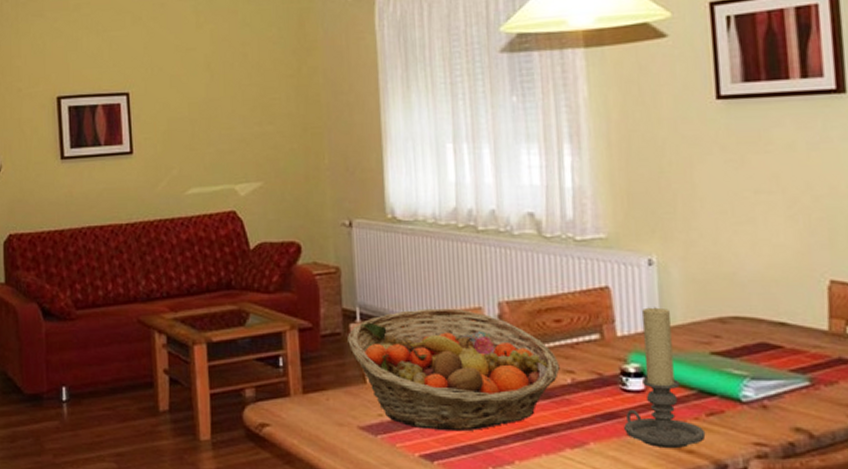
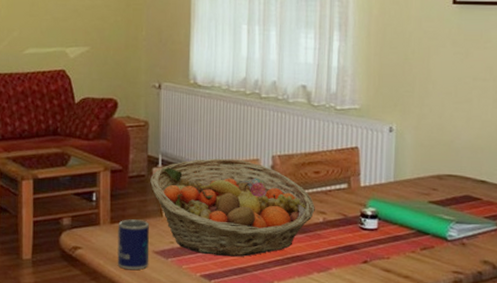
mug: none [312,388,354,451] -> present [117,219,149,270]
candle holder: present [624,307,706,449] -> none [359,165,419,275]

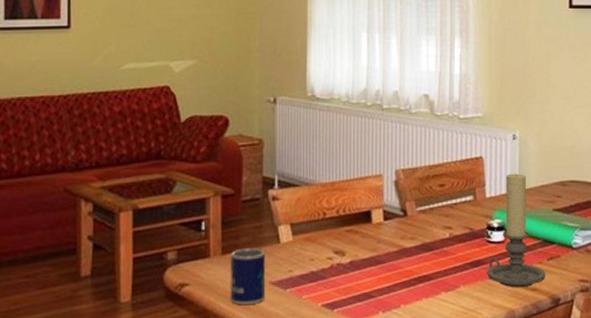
fruit basket: present [150,158,315,257] -> none [266,175,441,283]
candle holder: none [359,165,419,275] -> present [487,173,546,288]

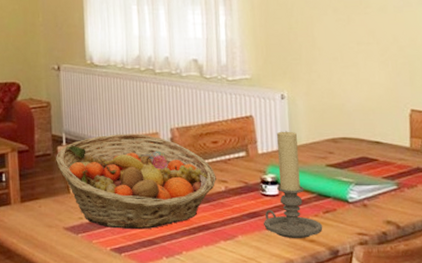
mug: present [230,248,266,306] -> none [28,197,60,248]
fruit basket: none [266,175,441,283] -> present [56,133,216,230]

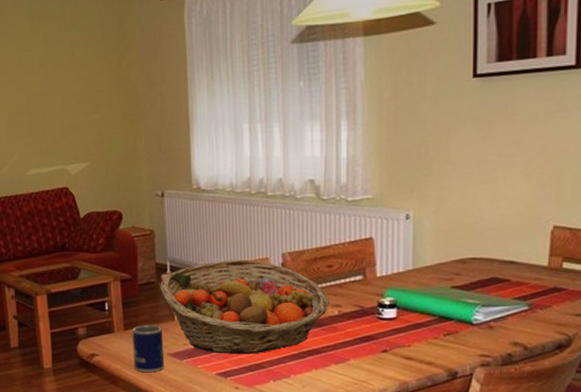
mug: none [28,197,60,248] -> present [132,325,165,373]
candle holder: present [264,131,323,239] -> none [378,252,442,362]

